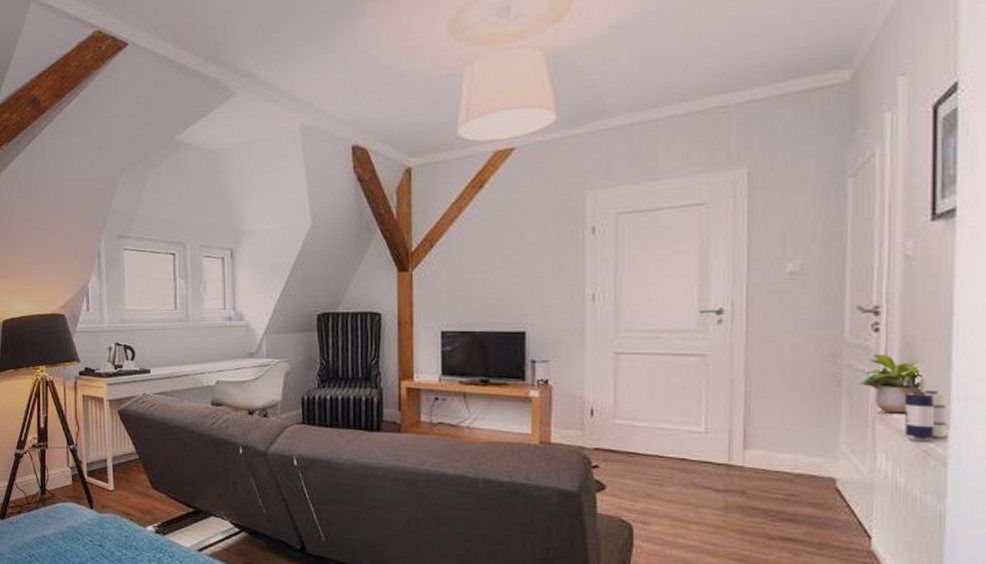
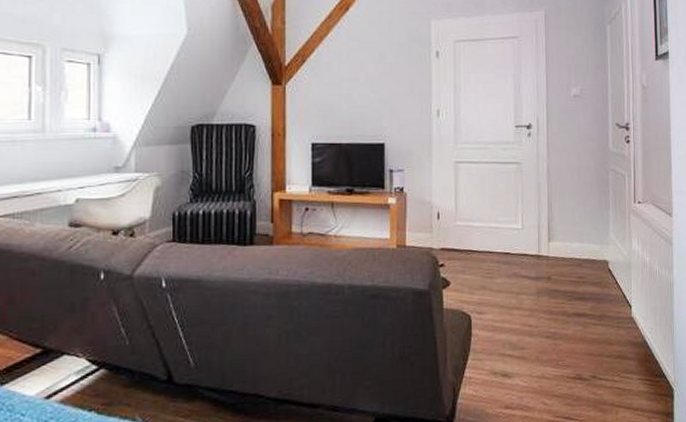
potted plant: present [858,353,923,414] -> none [619,160,656,207]
candle: present [904,390,947,441] -> none [646,188,671,227]

